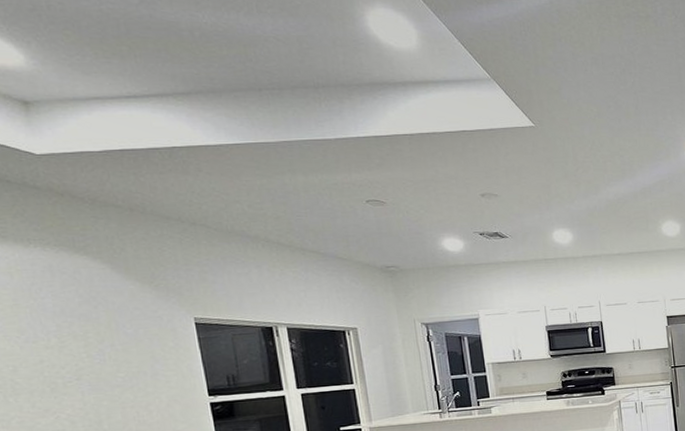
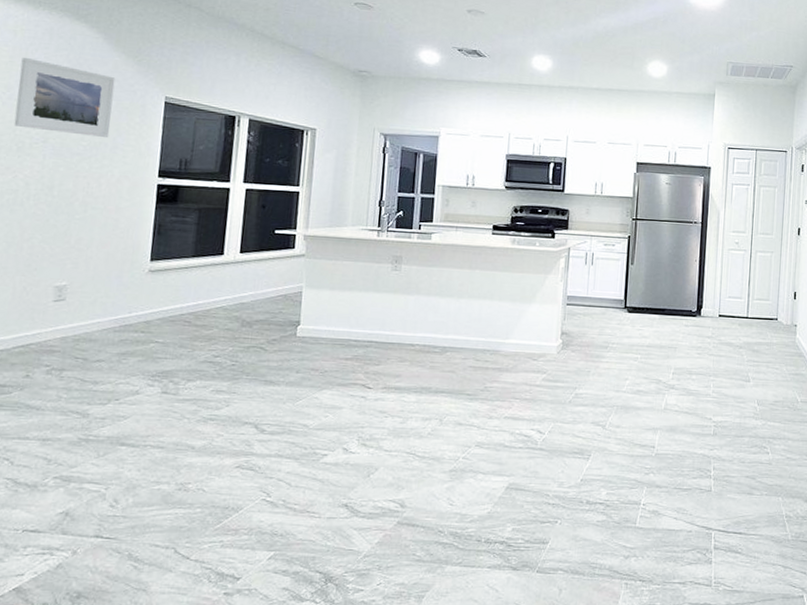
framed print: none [27,298,146,369] -> present [14,57,116,137]

